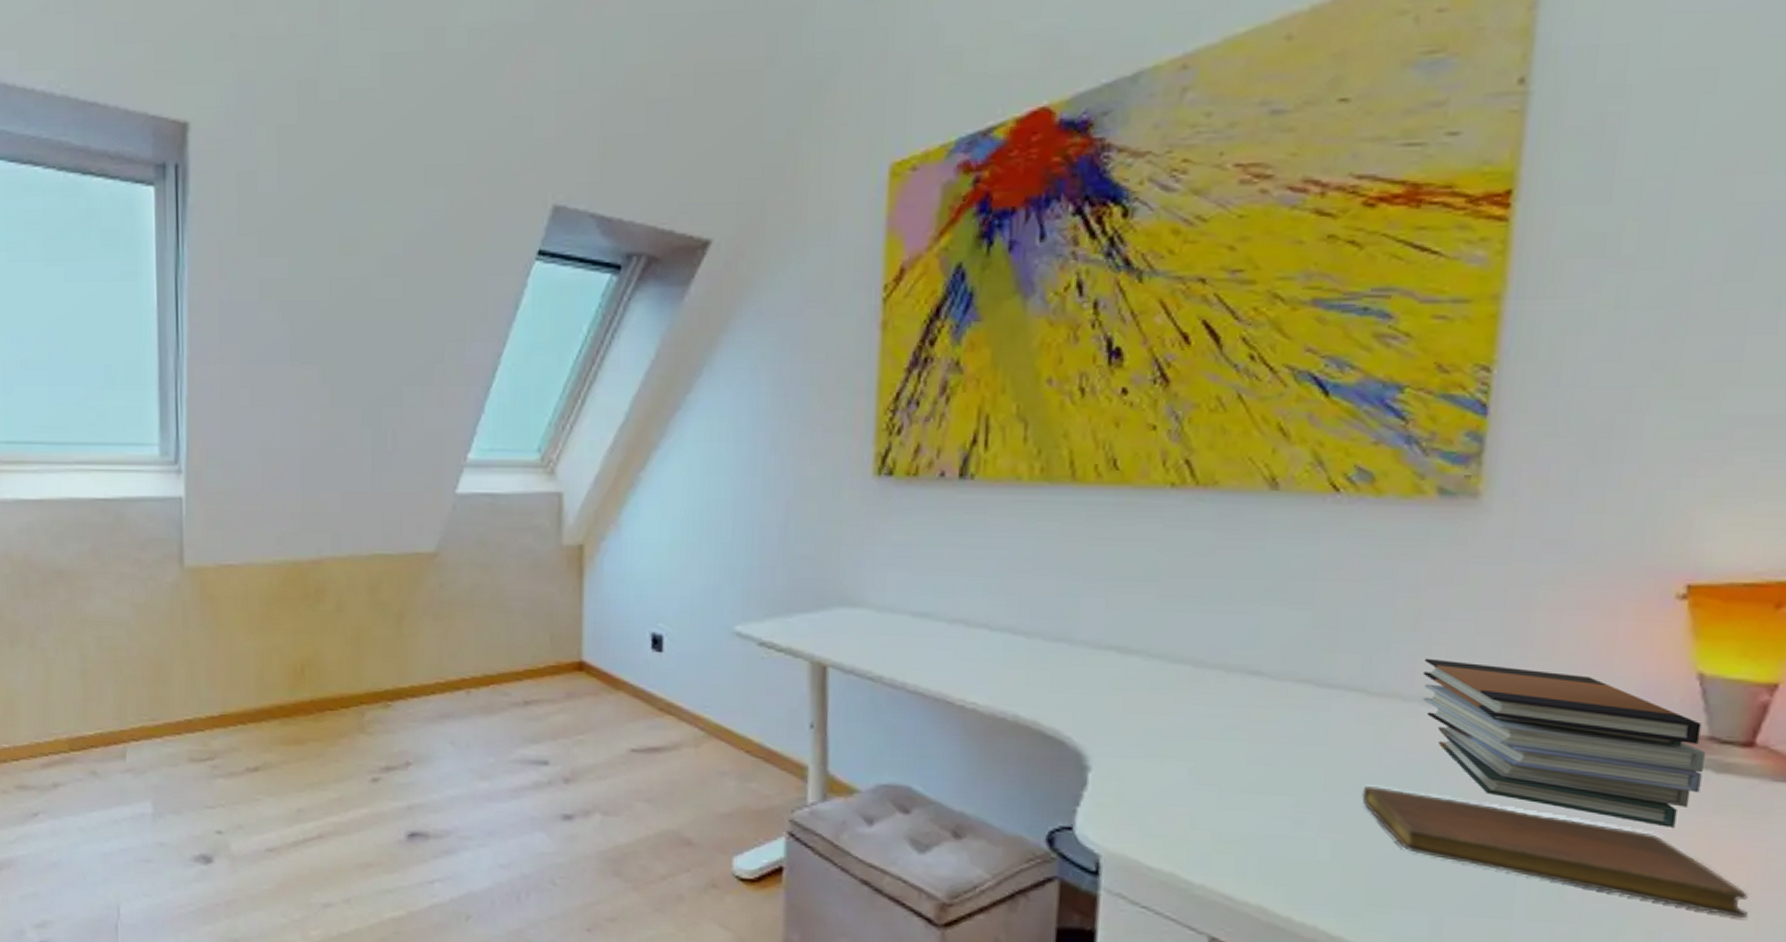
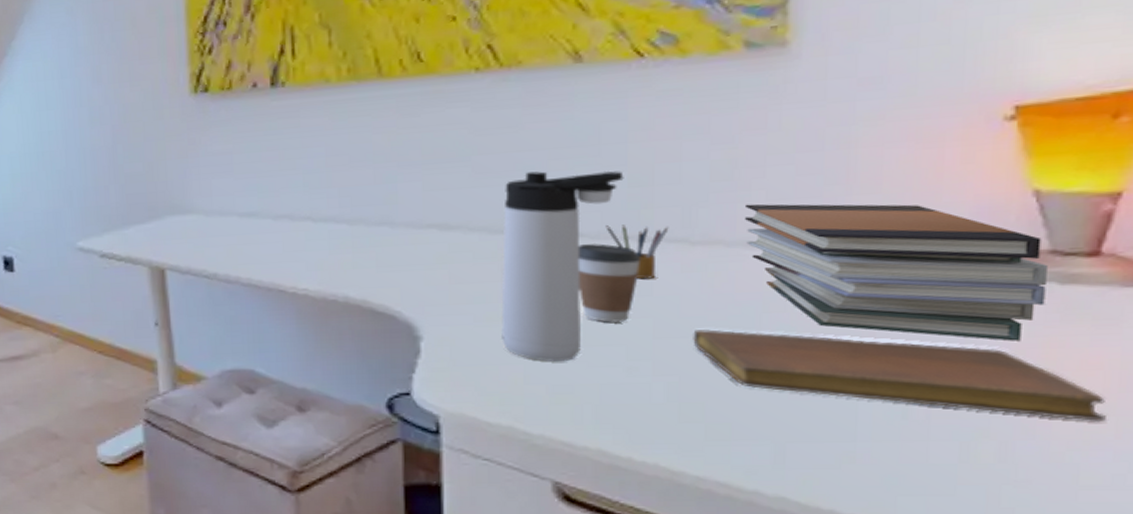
thermos bottle: none [1171,600,1309,807] -> present [501,170,624,361]
coffee cup: none [1254,684,1319,771] -> present [577,243,642,322]
pencil box: none [1286,666,1349,728] -> present [605,224,669,279]

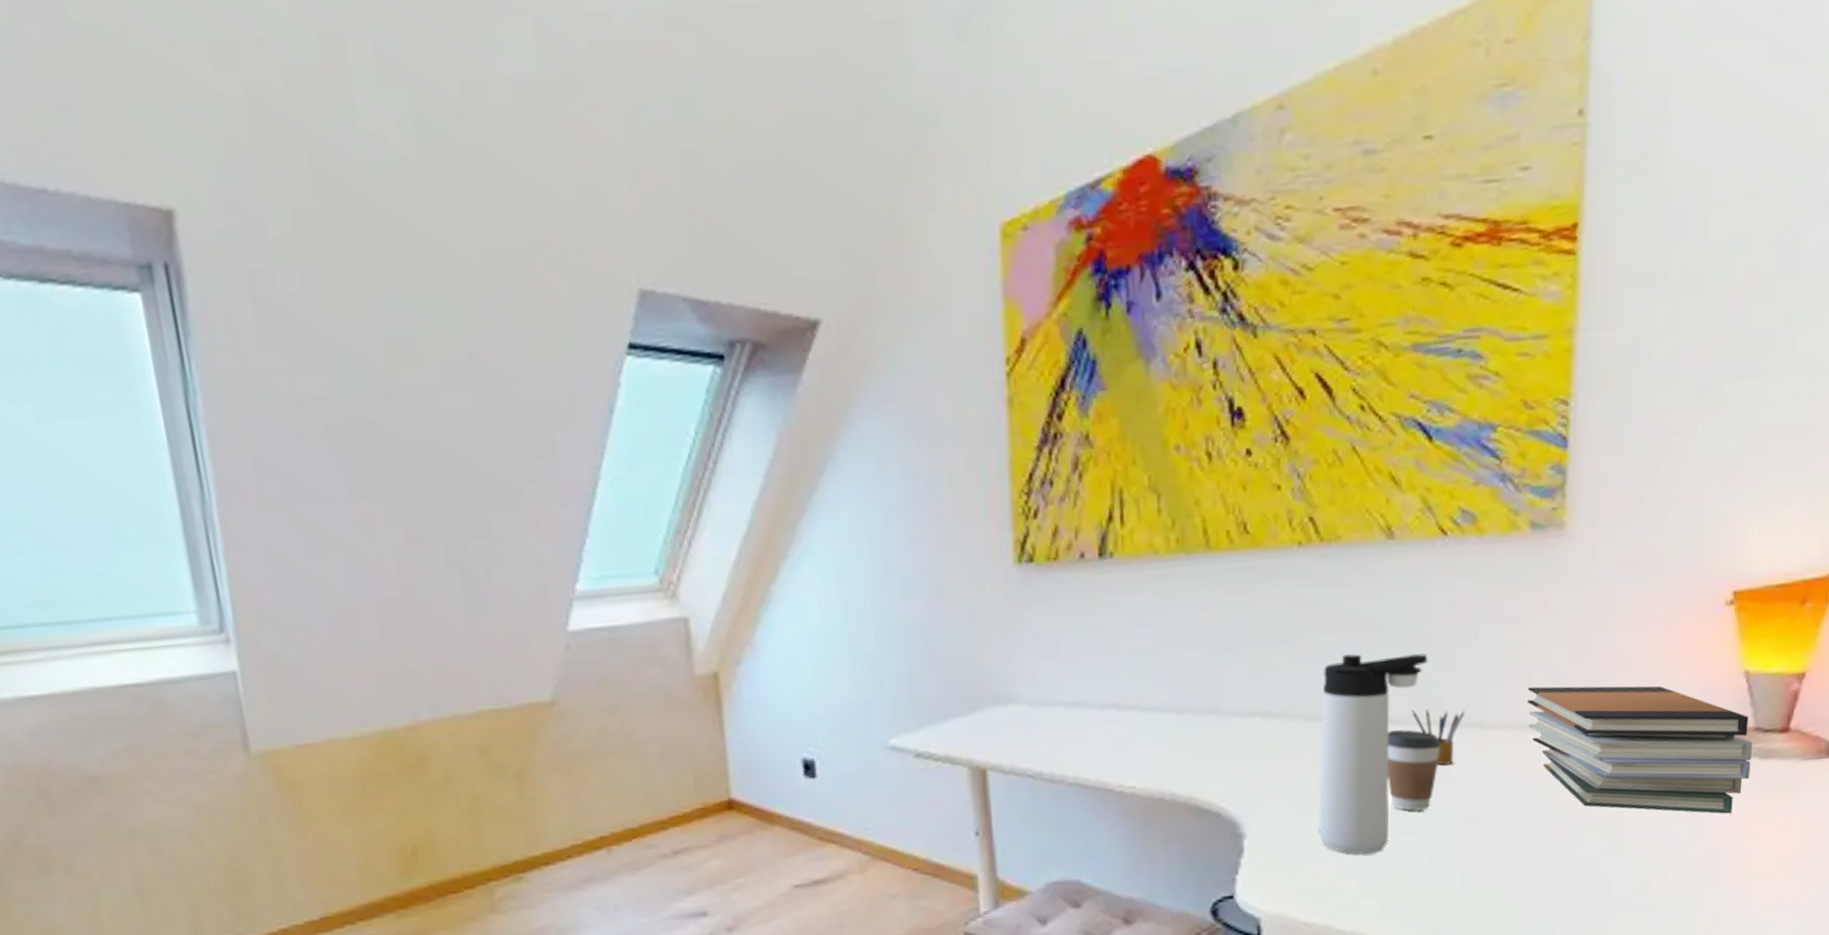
notebook: present [693,329,1106,423] -> none [1483,814,1789,886]

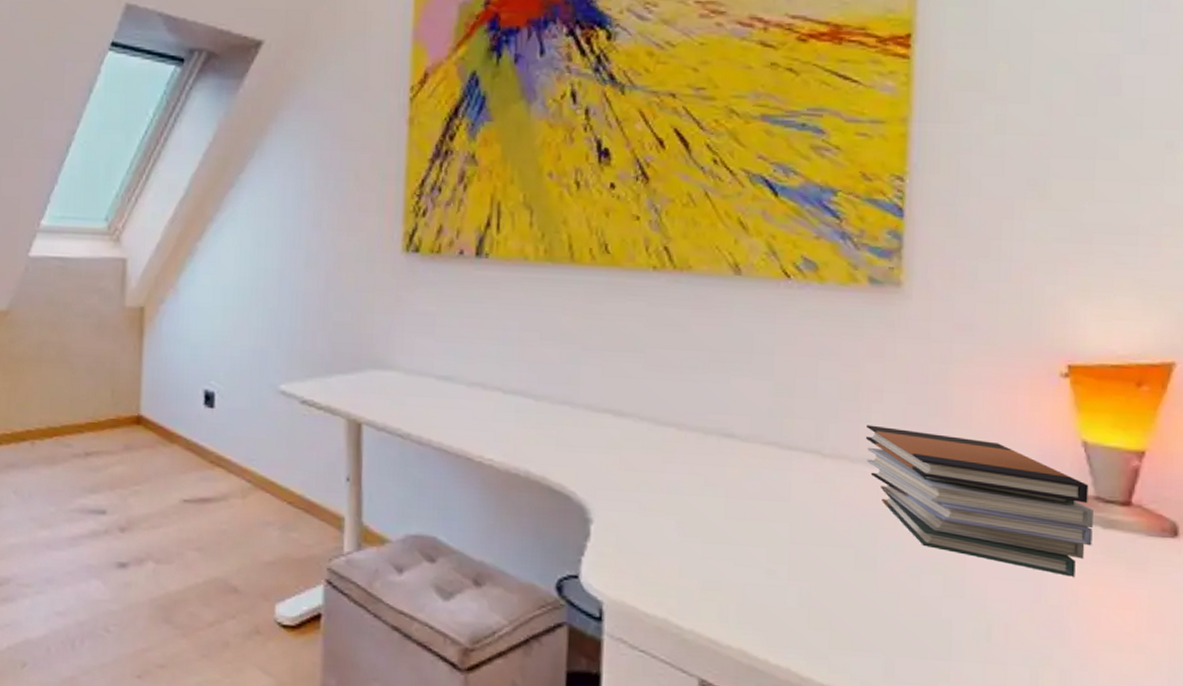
thermos bottle: present [1318,653,1428,855] -> none [662,370,771,558]
coffee cup: present [1387,729,1442,811] -> none [729,445,783,524]
pencil box: present [1411,709,1465,766] -> none [754,430,806,485]

